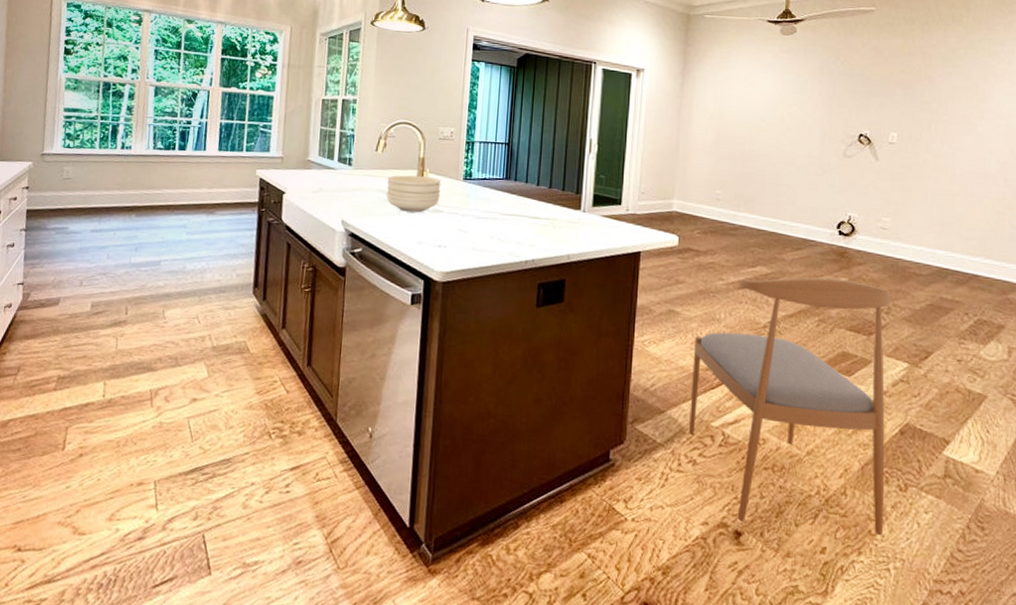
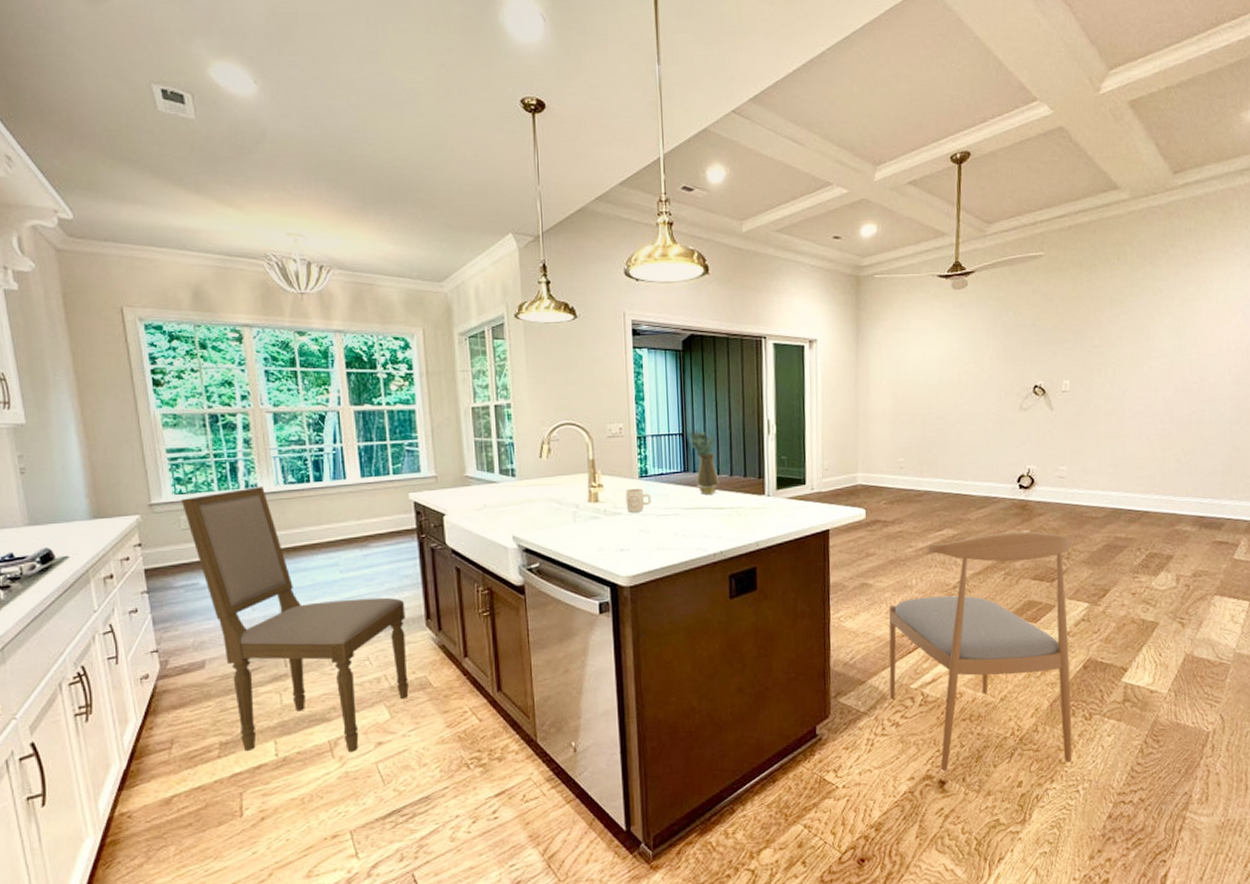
dining chair: none [67,149,238,404] -> present [181,487,409,752]
bowl: present [386,175,441,213] -> none [556,479,616,519]
mug: none [448,189,472,212] -> present [625,488,651,513]
vase: none [514,140,538,204] -> present [689,429,719,495]

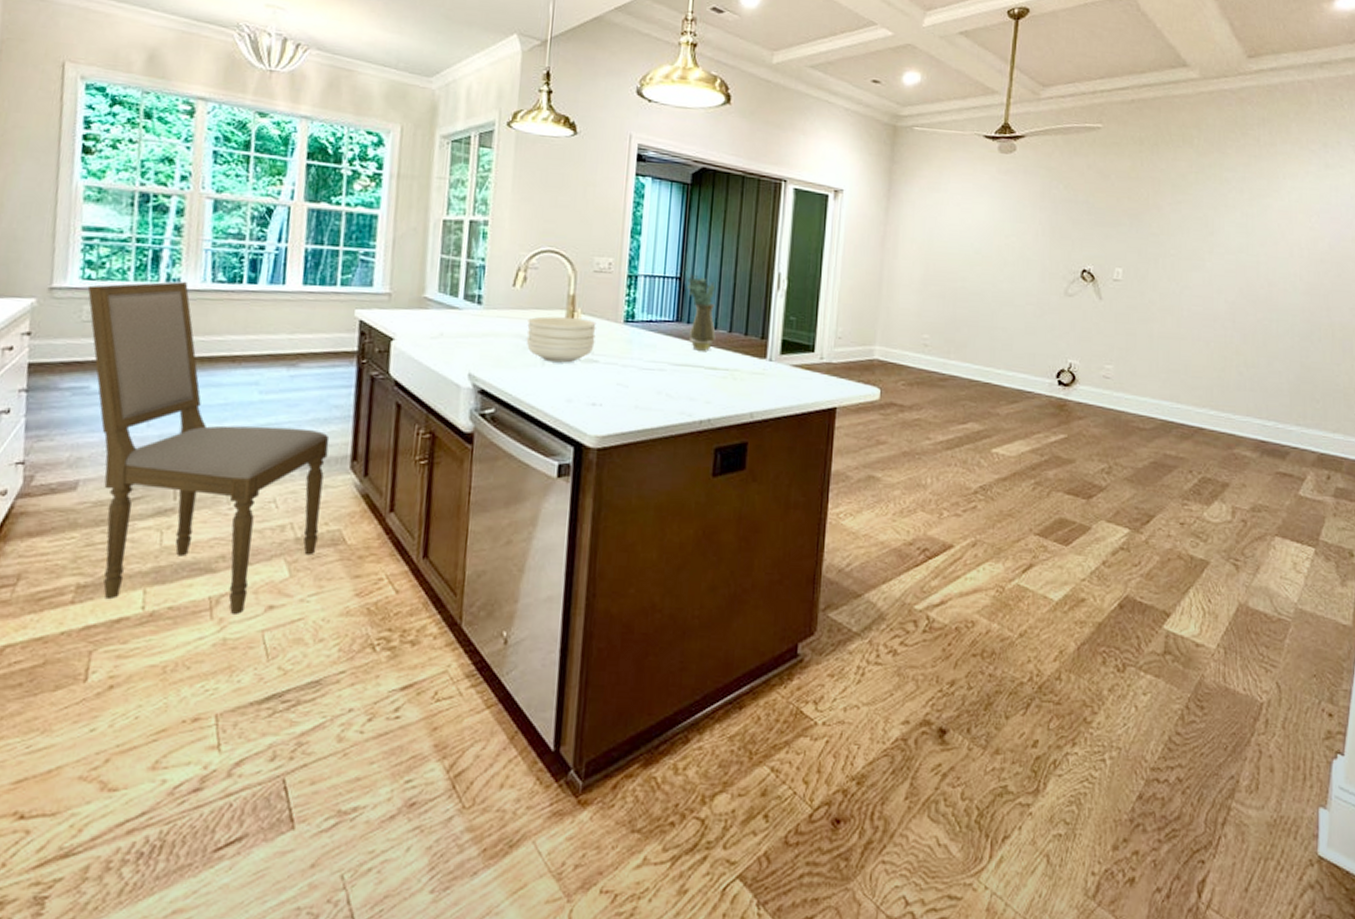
bowl: none [556,479,616,519] -> present [526,316,597,363]
mug: present [625,488,651,513] -> none [605,333,635,362]
dining chair: present [888,531,1072,771] -> none [889,433,1113,722]

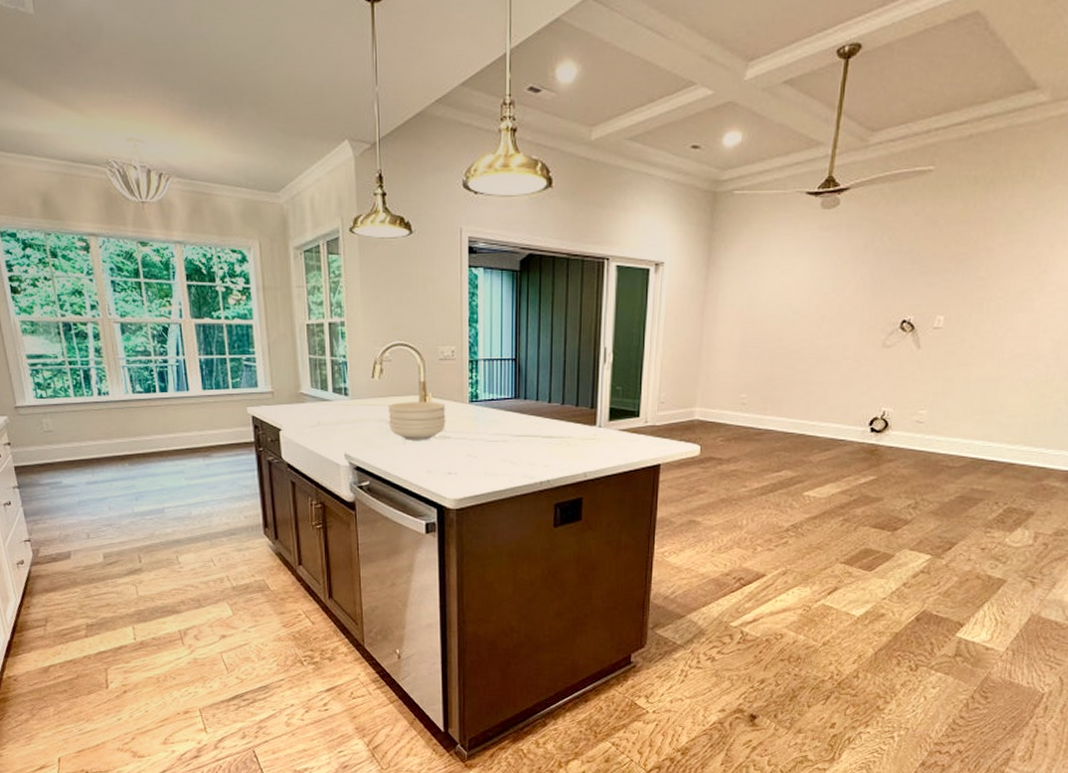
dining chair: present [87,281,330,614] -> none [42,395,249,642]
vase: present [687,273,716,351] -> none [522,354,550,422]

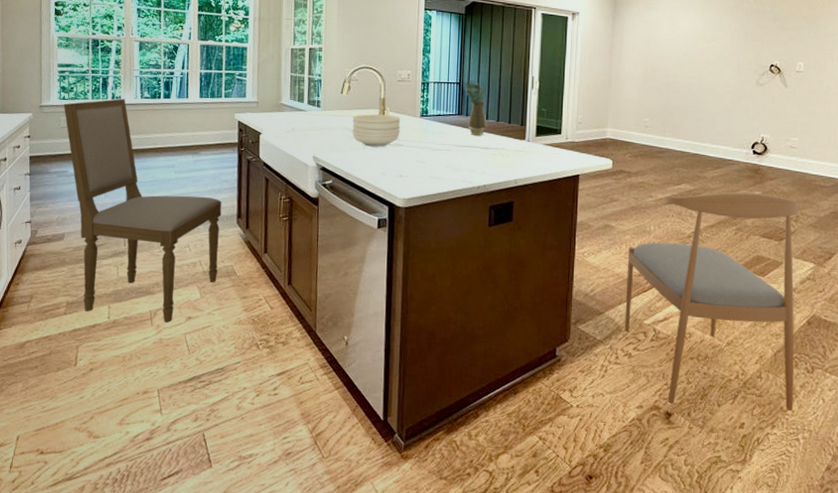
dining chair: none [42,395,249,642] -> present [63,99,222,322]
vase: none [522,354,550,422] -> present [465,79,487,136]
dining chair: none [708,477,920,709] -> present [625,191,799,411]

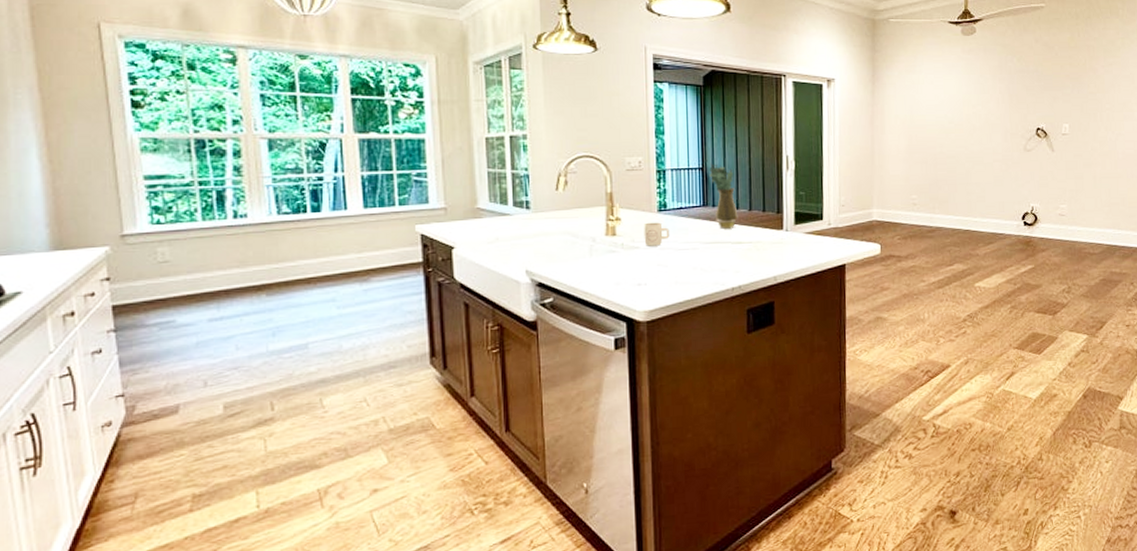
dining chair: present [63,99,222,322] -> none [158,217,409,503]
bowl: present [352,114,401,147] -> none [573,212,634,253]
mug: none [408,125,429,145] -> present [644,222,670,247]
dining chair: present [625,191,799,411] -> none [902,266,1074,501]

